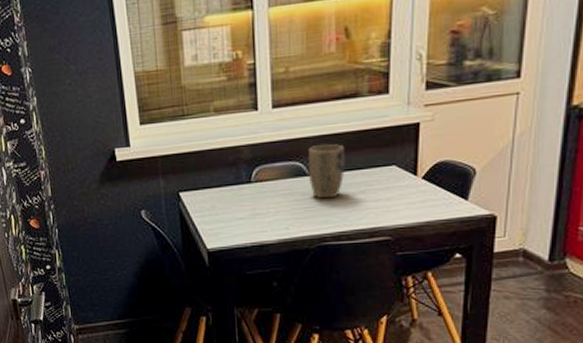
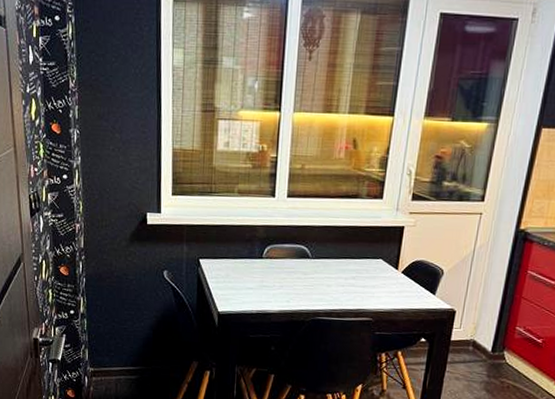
plant pot: present [308,144,345,199] -> none [311,234,343,280]

